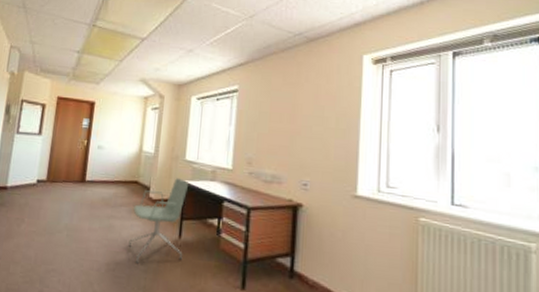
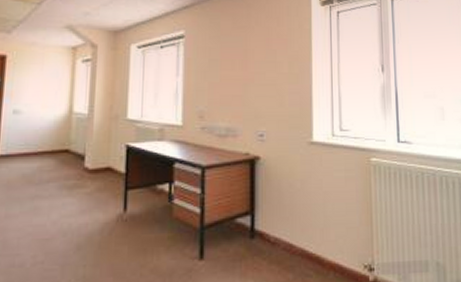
office chair: present [128,178,189,264] -> none [60,141,133,249]

